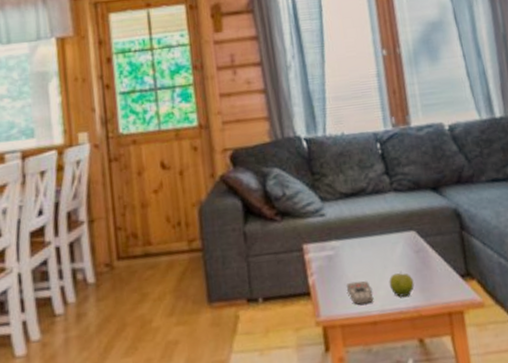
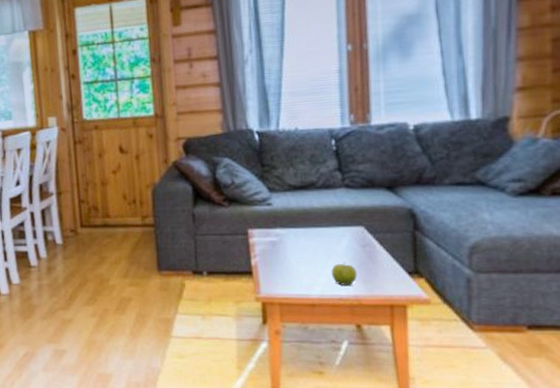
remote control: present [347,280,374,306] -> none [288,266,314,289]

